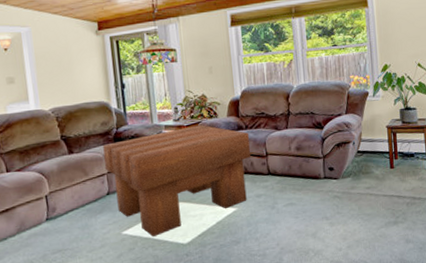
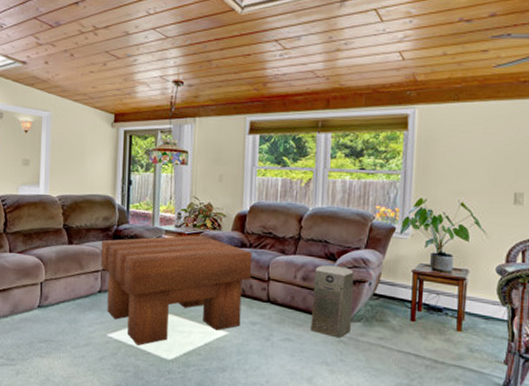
air purifier: none [306,132,343,195] -> present [311,265,354,338]

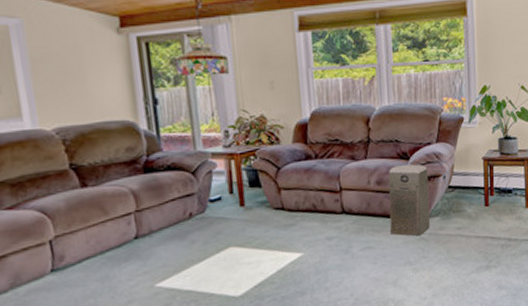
coffee table: present [101,235,252,346] -> none [128,153,321,289]

